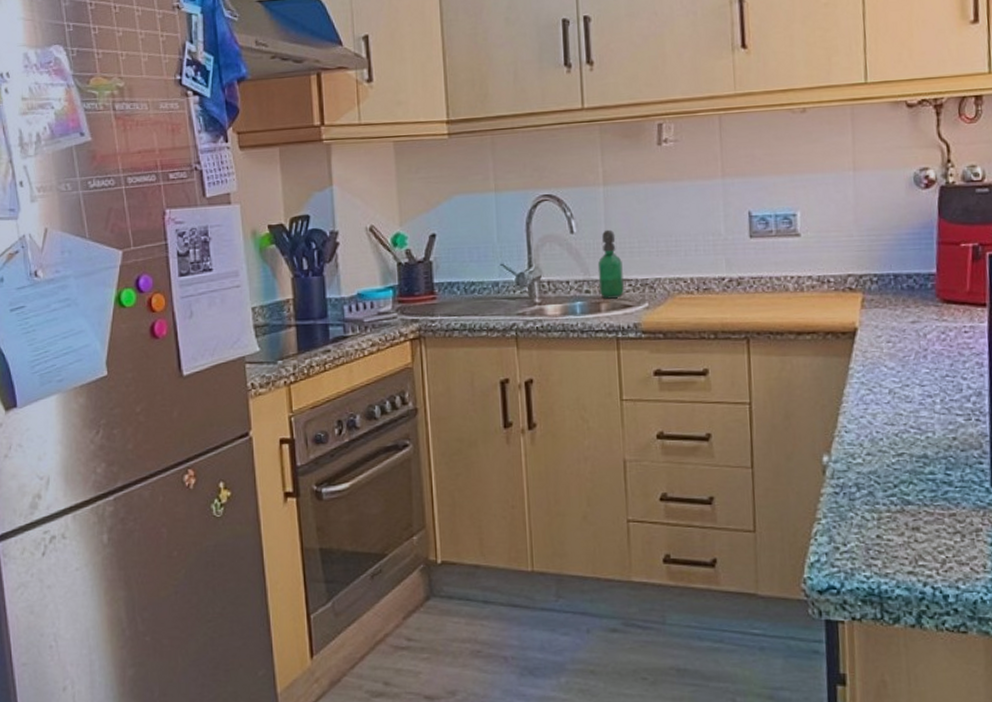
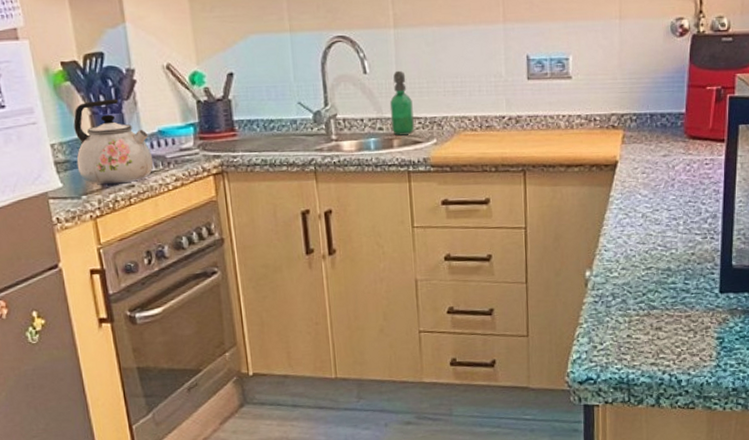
kettle: none [275,261,351,350] -> present [73,98,154,185]

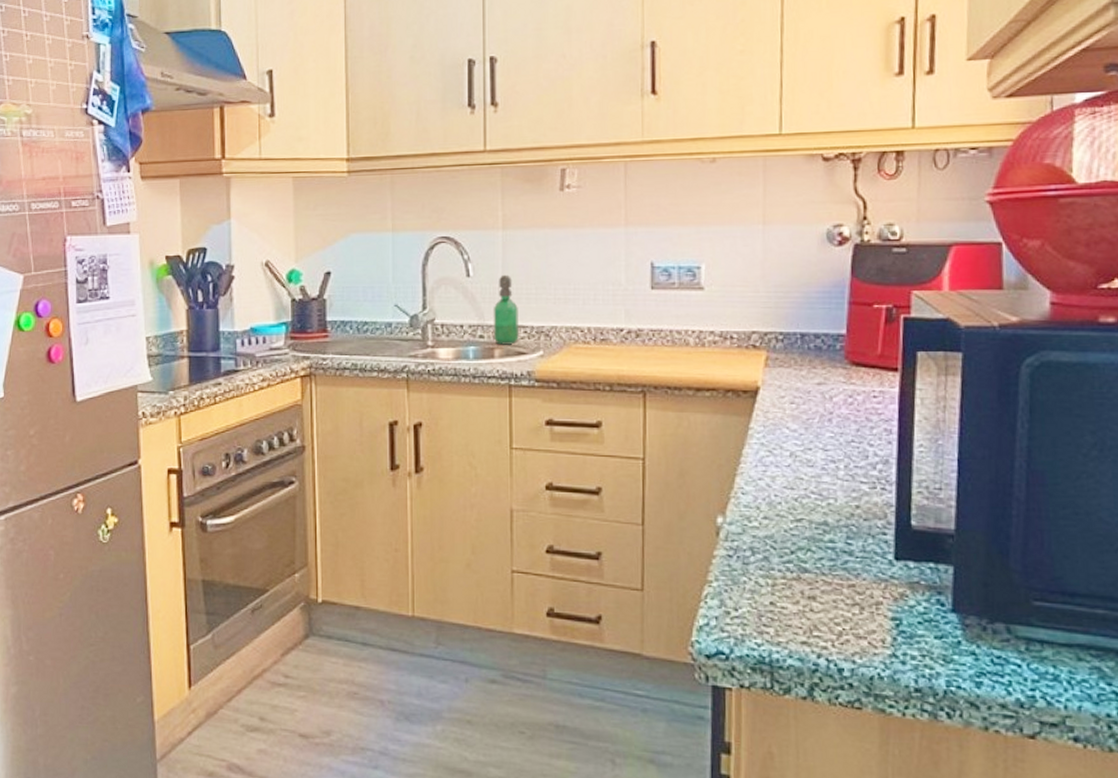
kettle: present [73,98,154,185] -> none [168,294,243,381]

